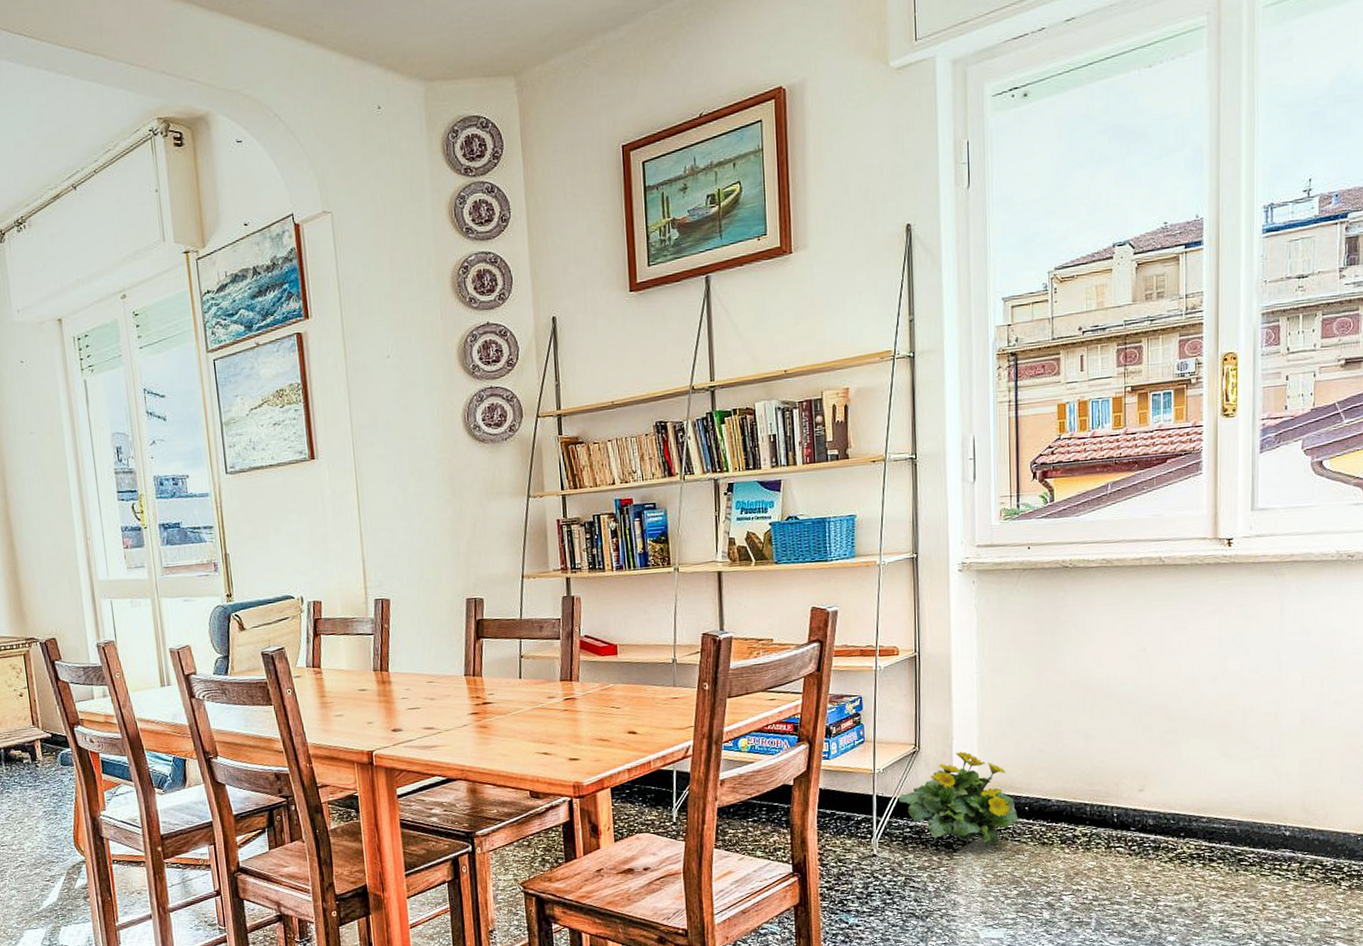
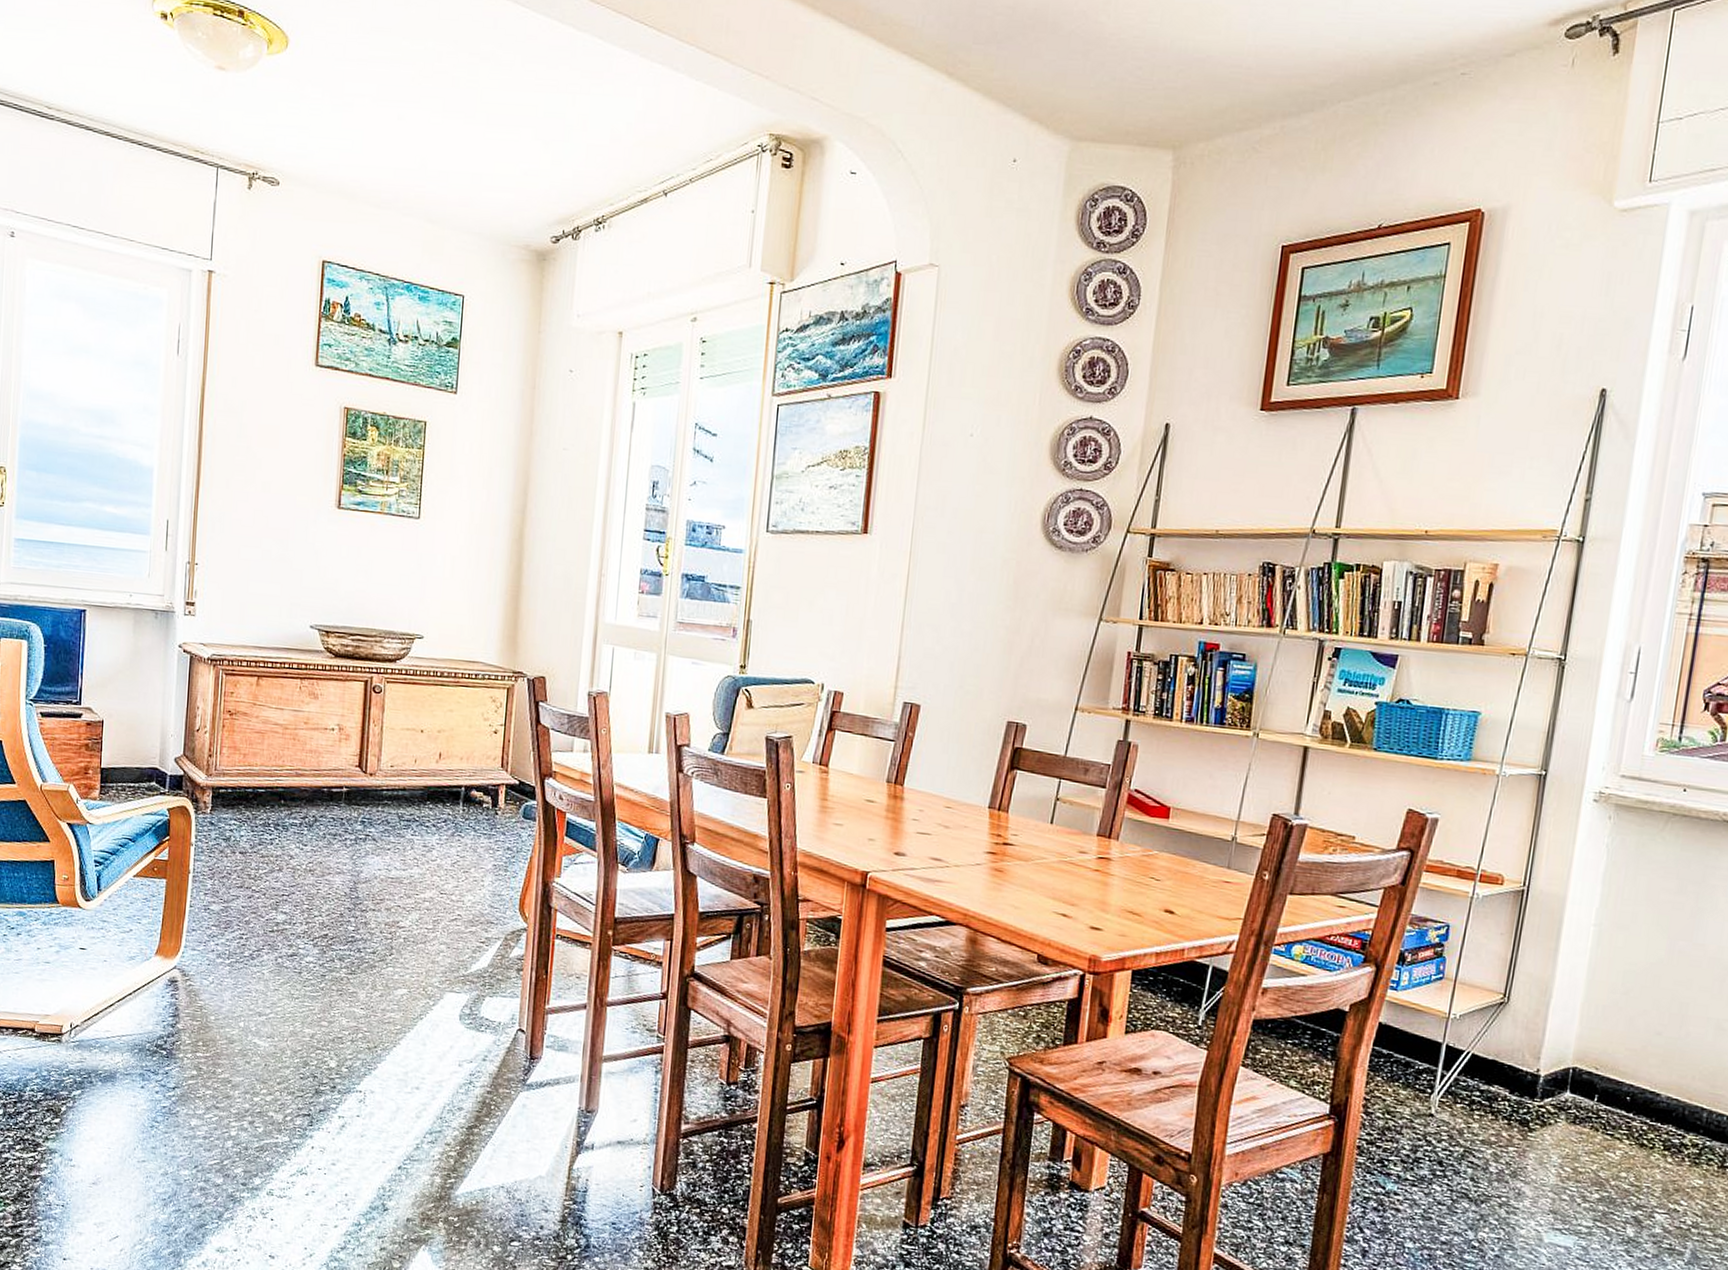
flowering plant: present [899,751,1019,847] -> none [1472,1014,1616,1135]

